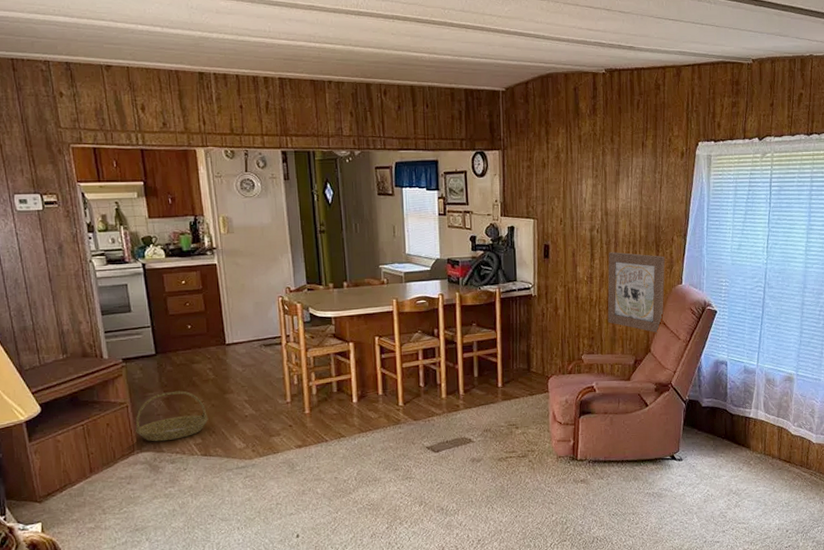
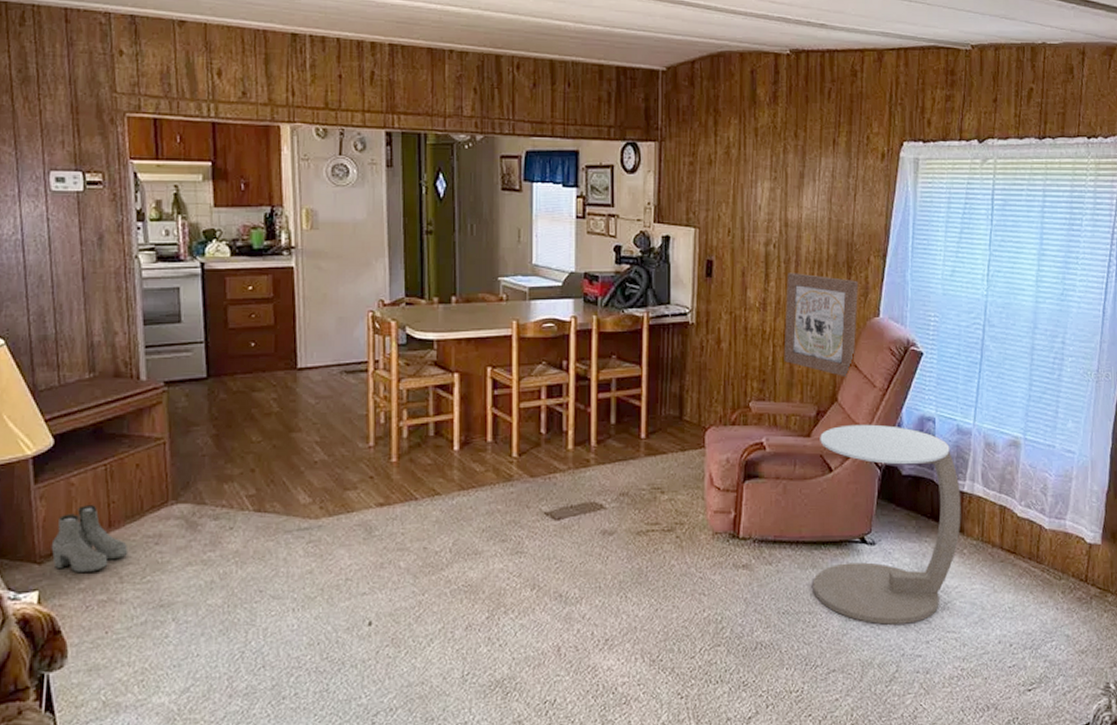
boots: none [47,456,108,508] -> present [51,505,129,574]
basket: present [135,390,209,442] -> none [172,425,267,491]
side table: none [635,368,748,520] -> present [813,424,961,625]

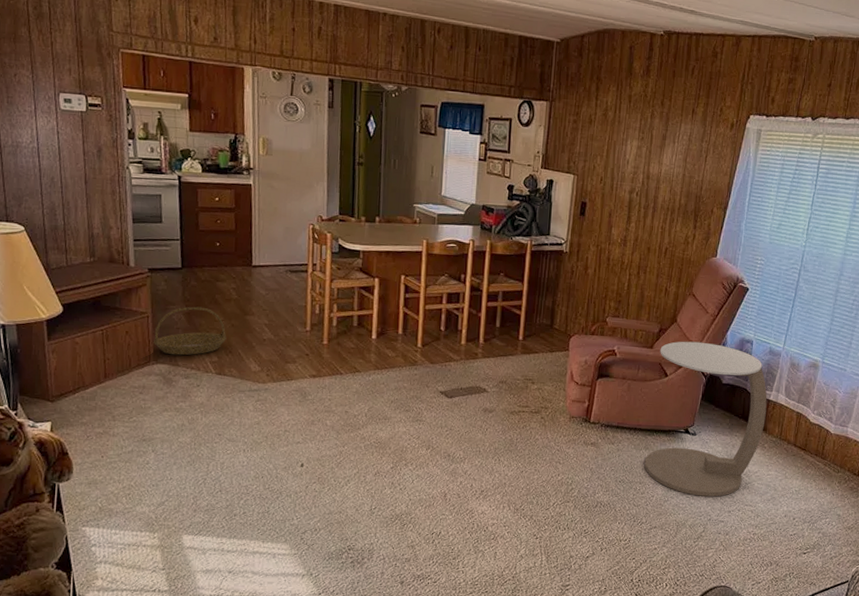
boots: present [51,505,129,574] -> none [60,360,120,412]
basket: none [172,425,267,491] -> present [154,306,227,356]
wall art: present [784,272,859,378] -> none [637,216,703,304]

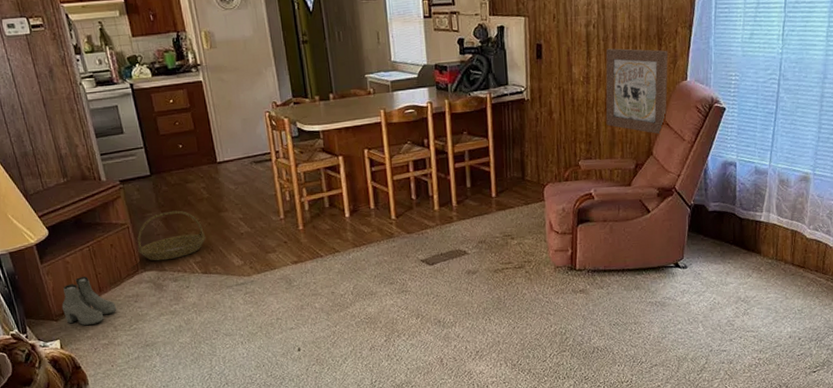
boots: none [60,360,120,412] -> present [61,276,117,326]
wall art: none [637,216,703,304] -> present [605,48,669,135]
side table: present [644,341,767,497] -> none [637,171,759,329]

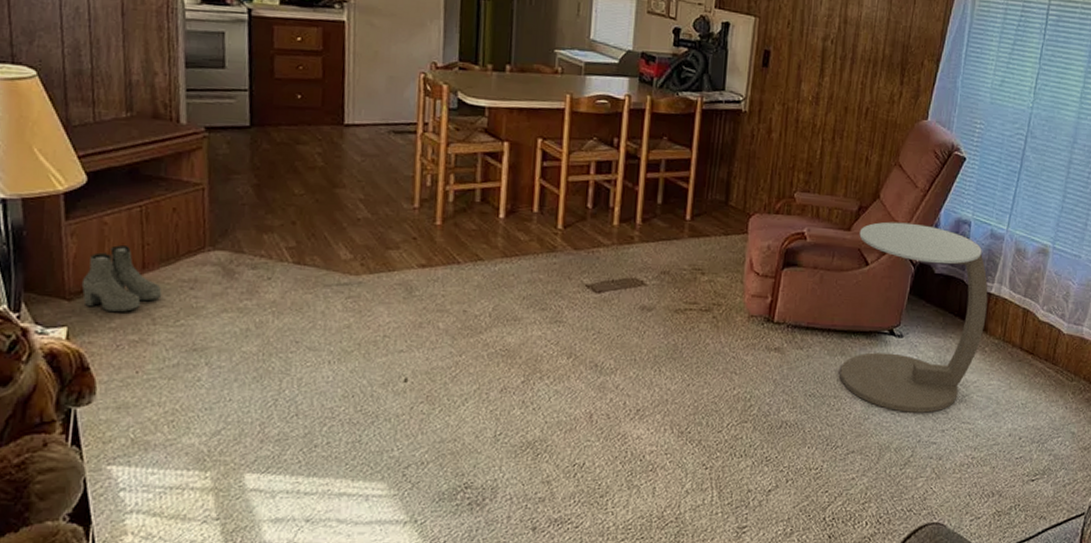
basket: present [137,210,206,261] -> none [210,176,309,240]
wall art: present [605,48,669,135] -> none [831,69,911,176]
side table: none [637,171,759,329] -> present [840,221,988,413]

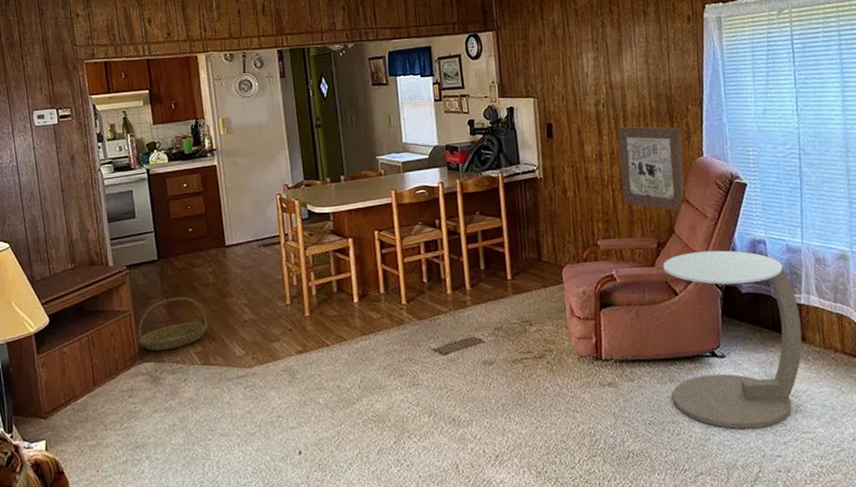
boots: present [81,245,162,313] -> none [52,368,110,424]
basket: none [210,176,309,240] -> present [137,296,209,351]
wall art: none [831,69,911,176] -> present [617,126,686,212]

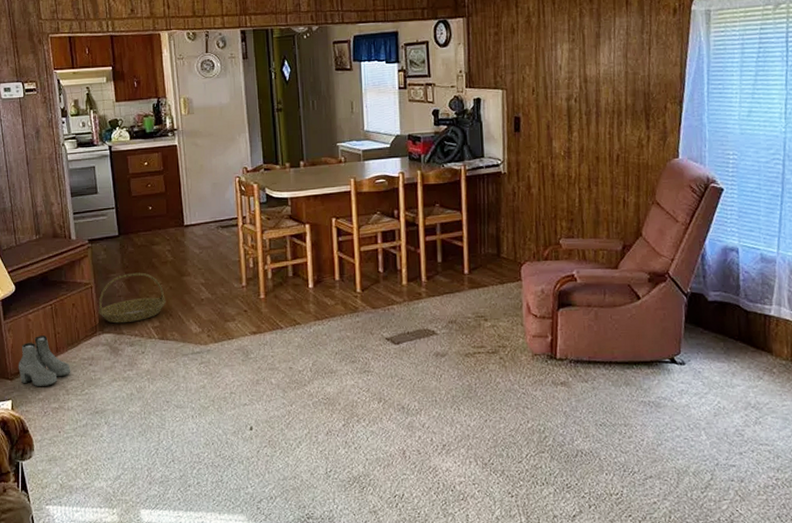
boots: none [52,368,110,424] -> present [18,335,71,387]
wall art: present [617,126,686,212] -> none [588,123,657,215]
side table: present [663,250,802,429] -> none [627,255,769,437]

